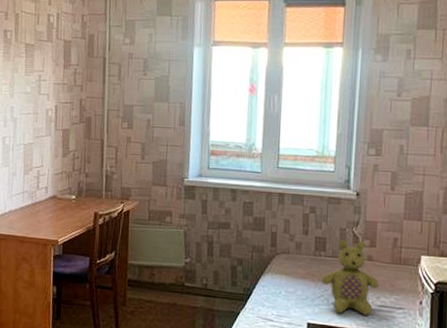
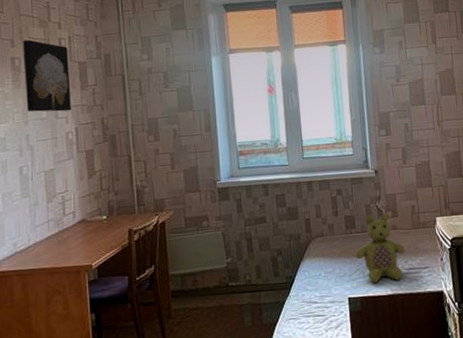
wall art: none [13,14,56,88] -> present [23,40,72,112]

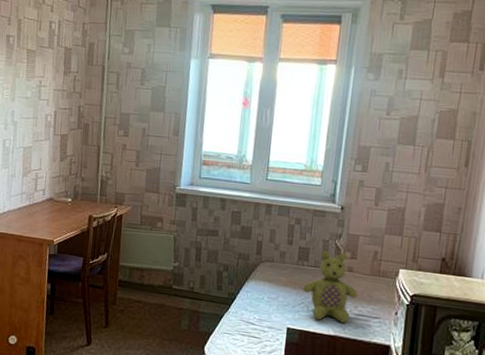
wall art: present [23,40,72,112] -> none [15,20,57,94]

